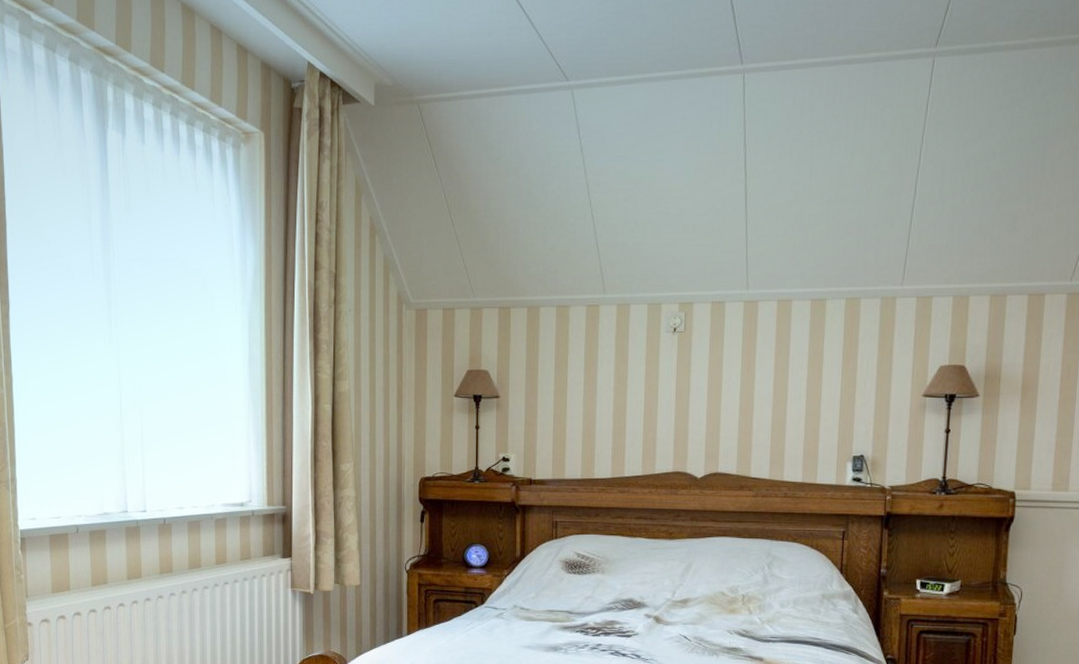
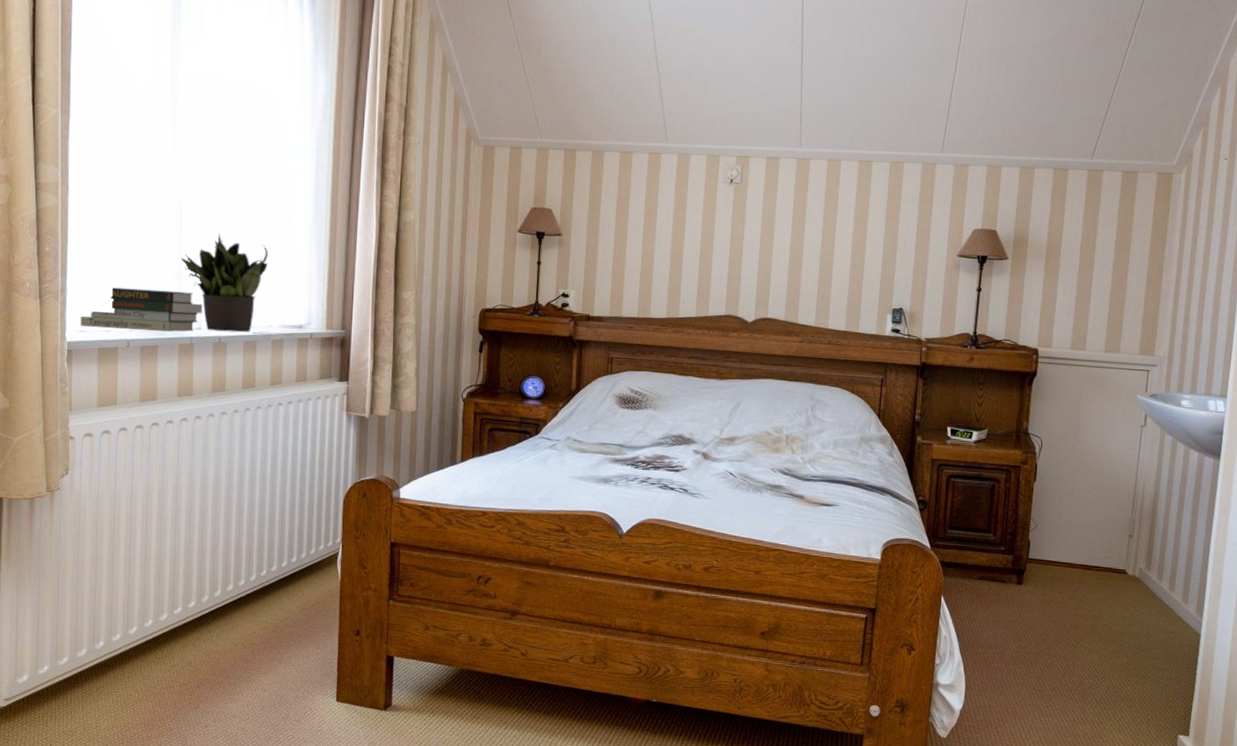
books: none [31,474,146,516] -> present [80,287,202,332]
potted plant: none [124,415,207,513] -> present [182,233,268,333]

